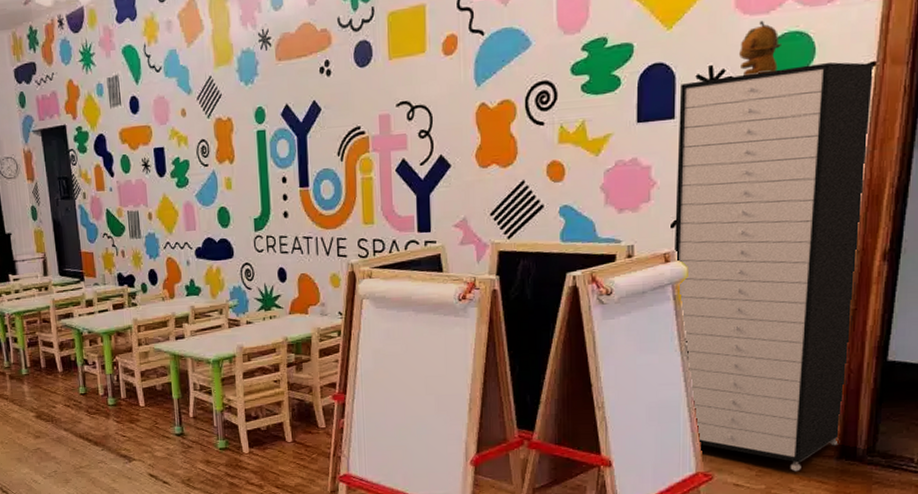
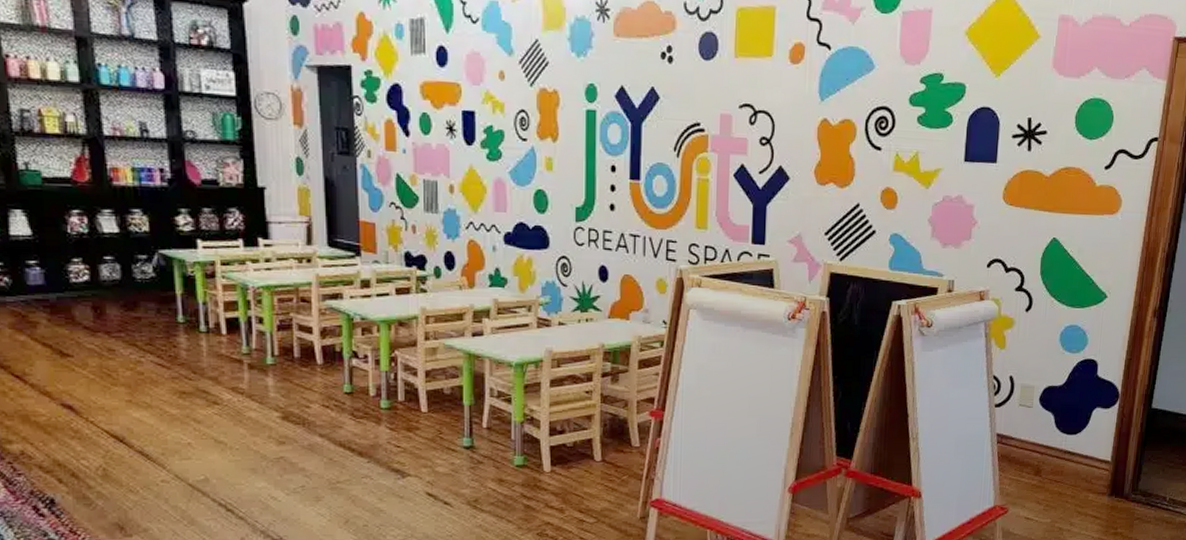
storage cabinet: present [675,61,874,472] -> none [989,130,1156,507]
stuffed bear: present [739,20,781,77] -> none [1053,83,1087,133]

